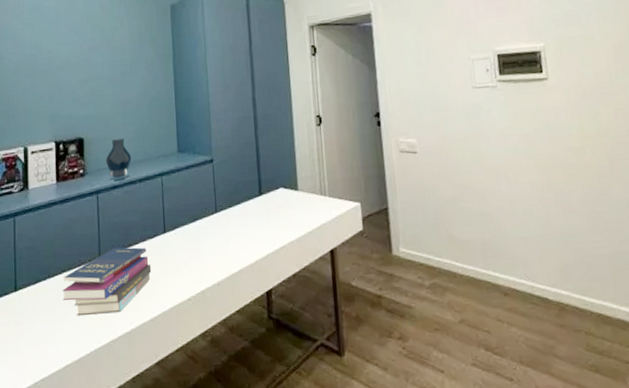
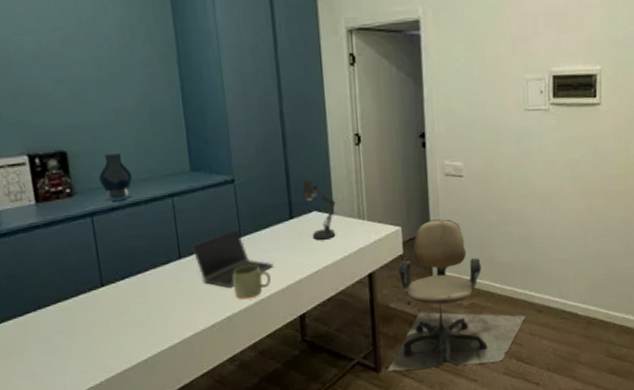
books: present [62,247,152,315] -> none [57,274,167,346]
laptop computer: none [174,205,244,262] -> present [191,229,273,289]
mug: none [207,238,241,274] -> present [232,264,271,300]
desk lamp: none [268,157,300,216] -> present [299,178,336,240]
office chair: none [351,195,492,356] -> present [387,219,526,372]

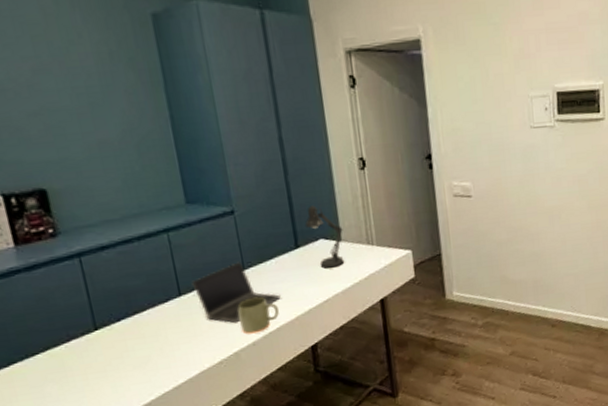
vase: present [99,153,133,203] -> none [84,189,123,242]
office chair: present [387,219,526,372] -> none [404,240,541,396]

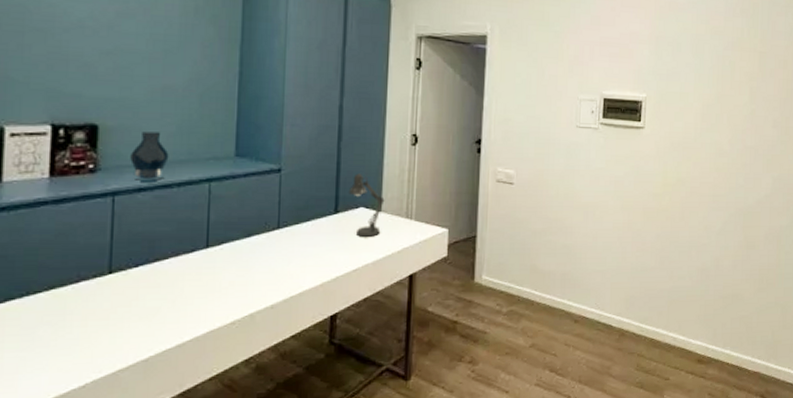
vase: none [84,189,123,242] -> present [130,132,169,184]
laptop computer: present [191,262,281,323] -> none [222,220,310,283]
mug: present [237,296,279,334] -> none [261,258,305,296]

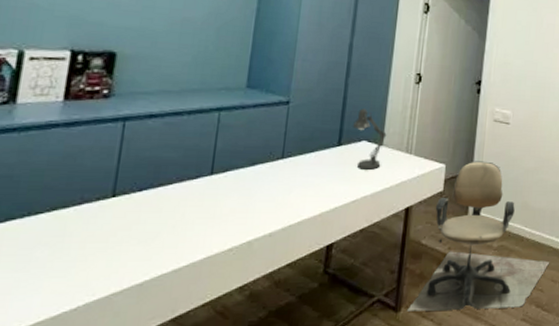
vase: present [130,132,169,184] -> none [144,60,183,111]
office chair: none [417,224,563,380] -> present [407,161,550,312]

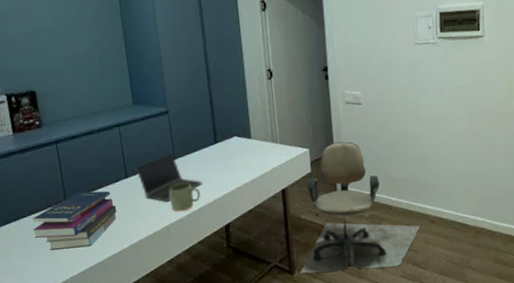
books: none [45,186,186,262] -> present [32,191,117,250]
laptop computer: none [227,150,311,211] -> present [135,152,202,203]
mug: none [262,187,305,224] -> present [168,181,200,212]
desk lamp: present [352,108,387,170] -> none [222,108,254,161]

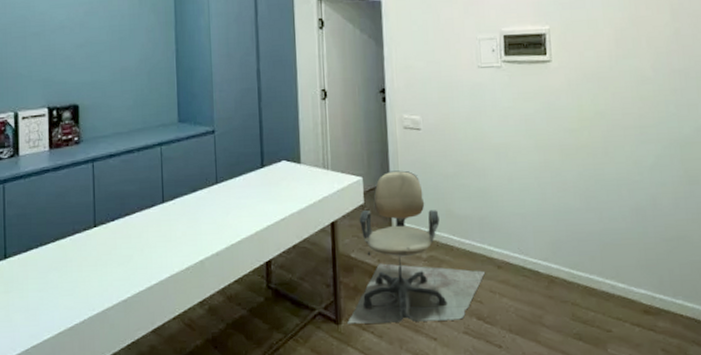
books: present [32,191,117,250] -> none [55,216,149,283]
laptop computer: present [135,152,202,203] -> none [173,176,244,233]
mug: present [168,181,200,212] -> none [207,209,241,244]

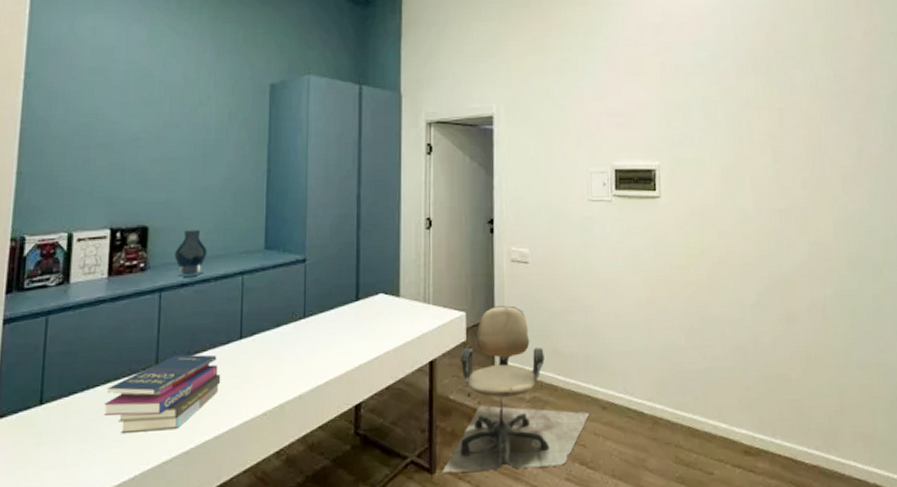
books: none [55,216,149,283] -> present [103,354,221,433]
vase: none [102,107,130,151] -> present [175,230,208,279]

